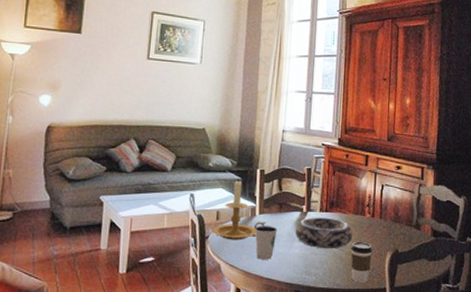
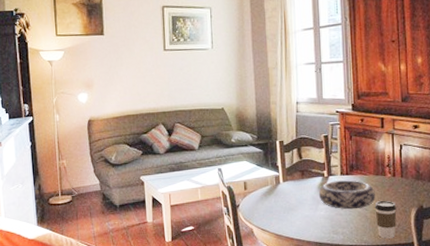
candle holder: present [212,179,266,240] -> none [241,151,290,207]
dixie cup: present [254,226,278,260] -> none [280,192,302,223]

